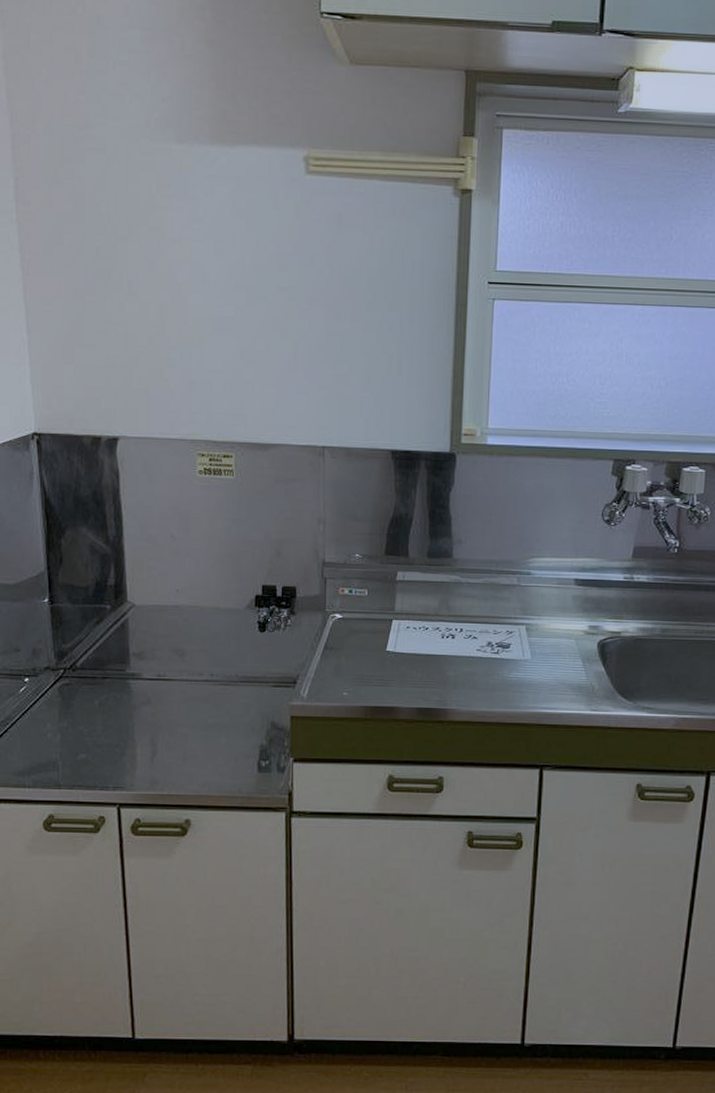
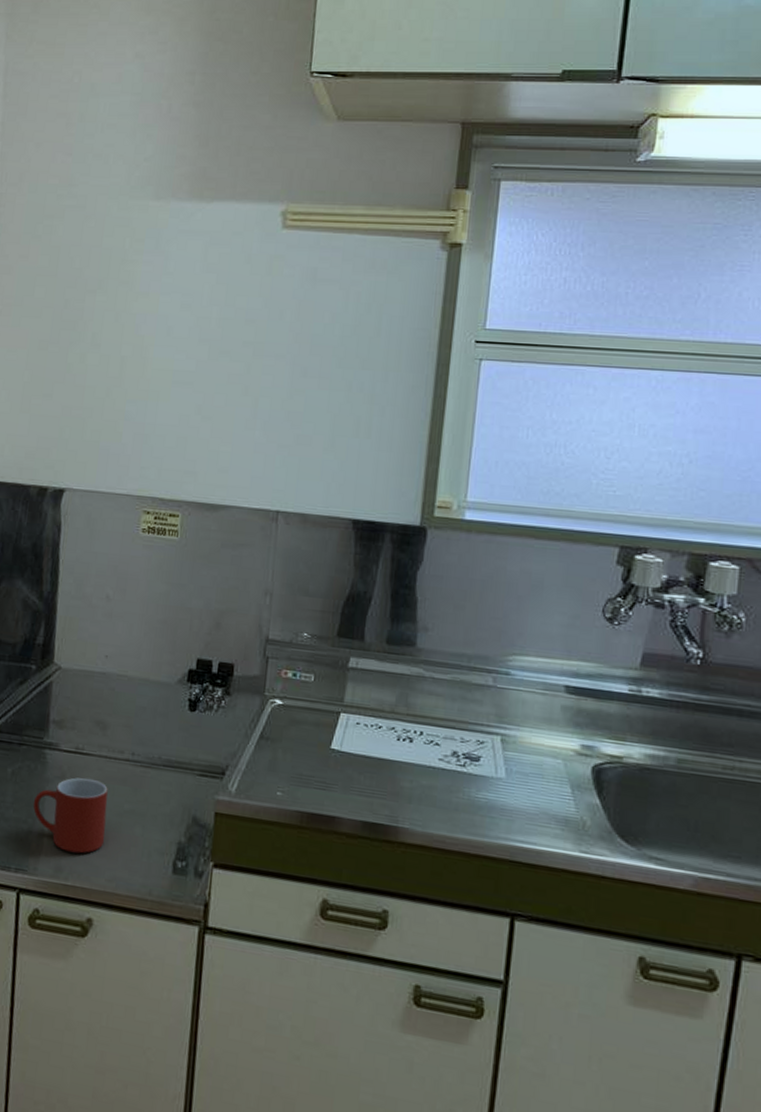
mug: none [123,700,194,766] -> present [32,777,108,854]

